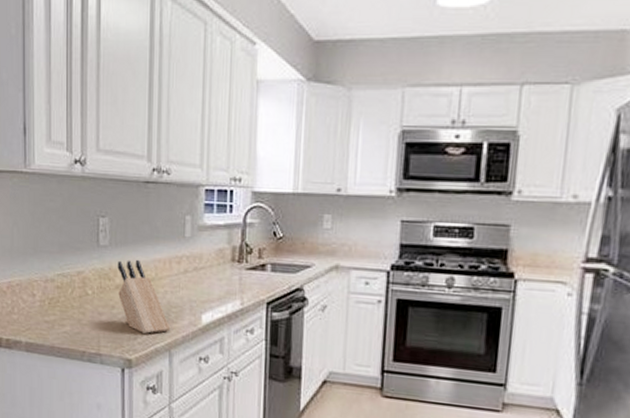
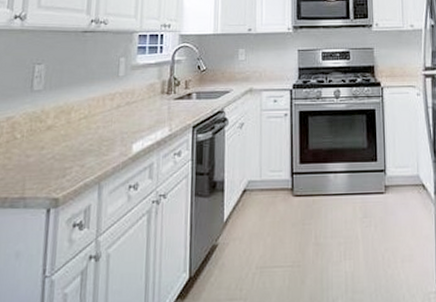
knife block: present [117,259,171,334] -> none [49,100,102,170]

